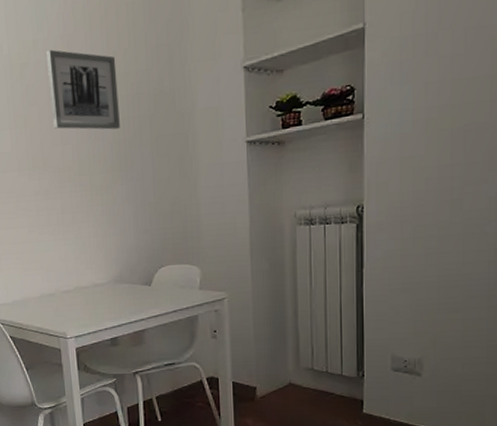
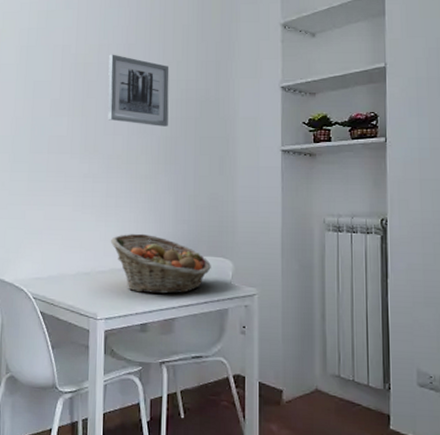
fruit basket: none [71,248,178,308] -> present [110,233,211,294]

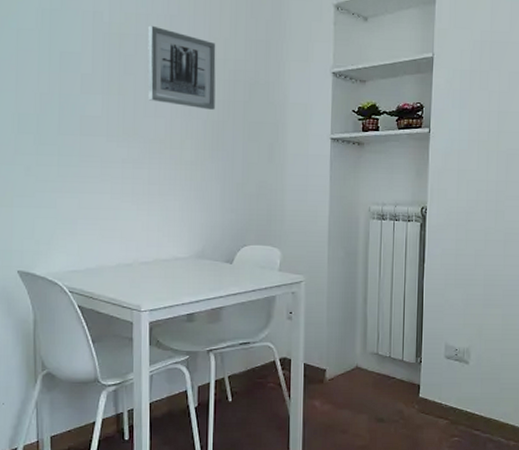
fruit basket: present [110,233,211,294] -> none [153,222,259,283]

